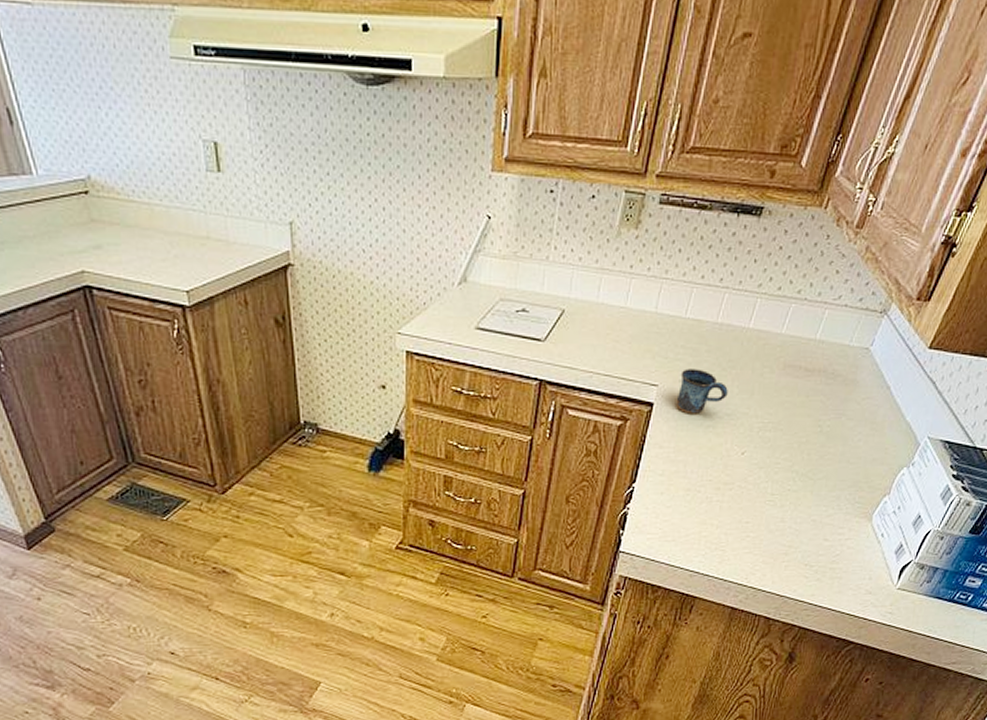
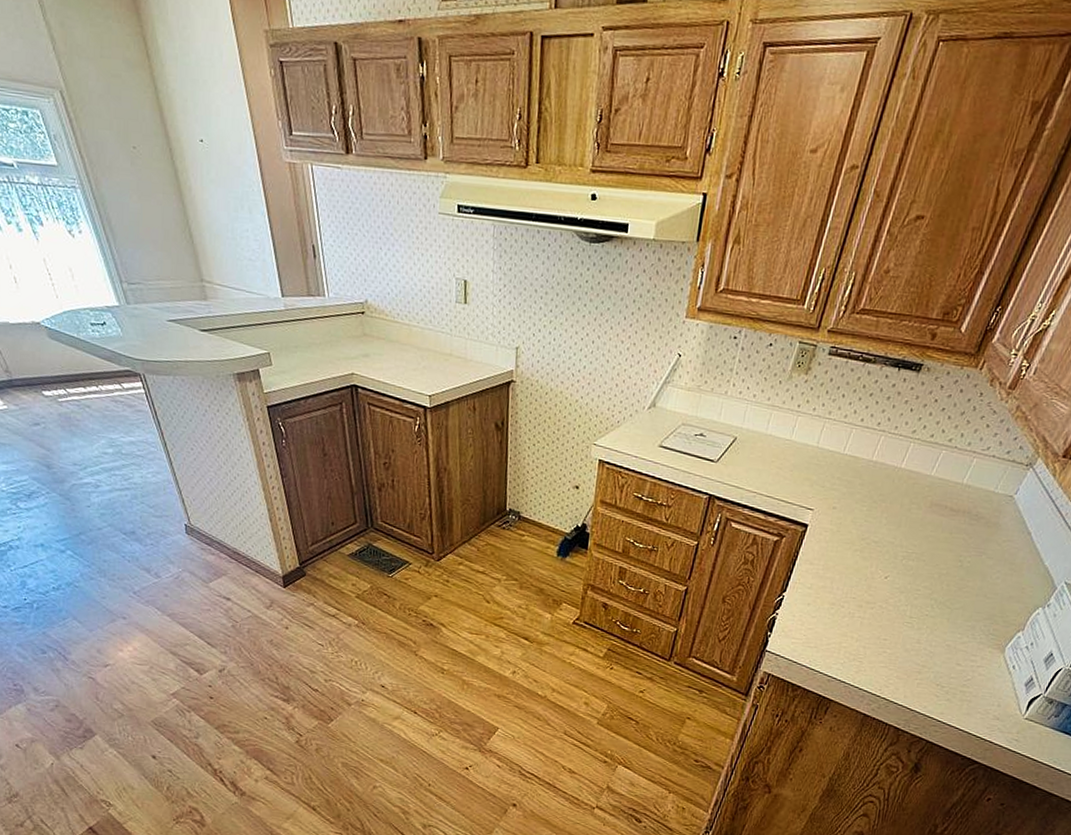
mug: present [676,369,728,414] -> none [828,498,877,538]

